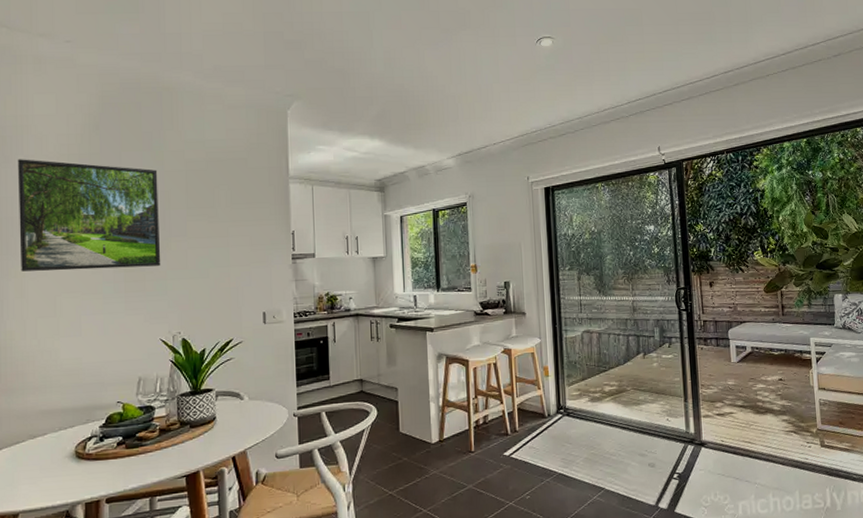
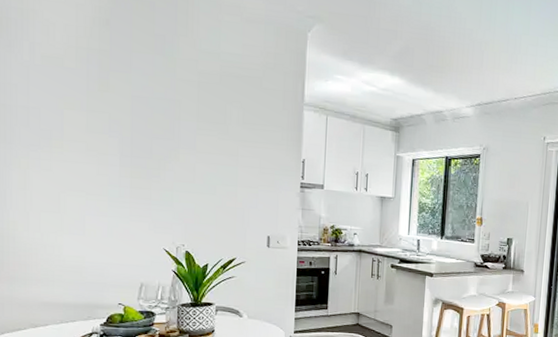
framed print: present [18,159,161,272] -> none [23,45,169,176]

